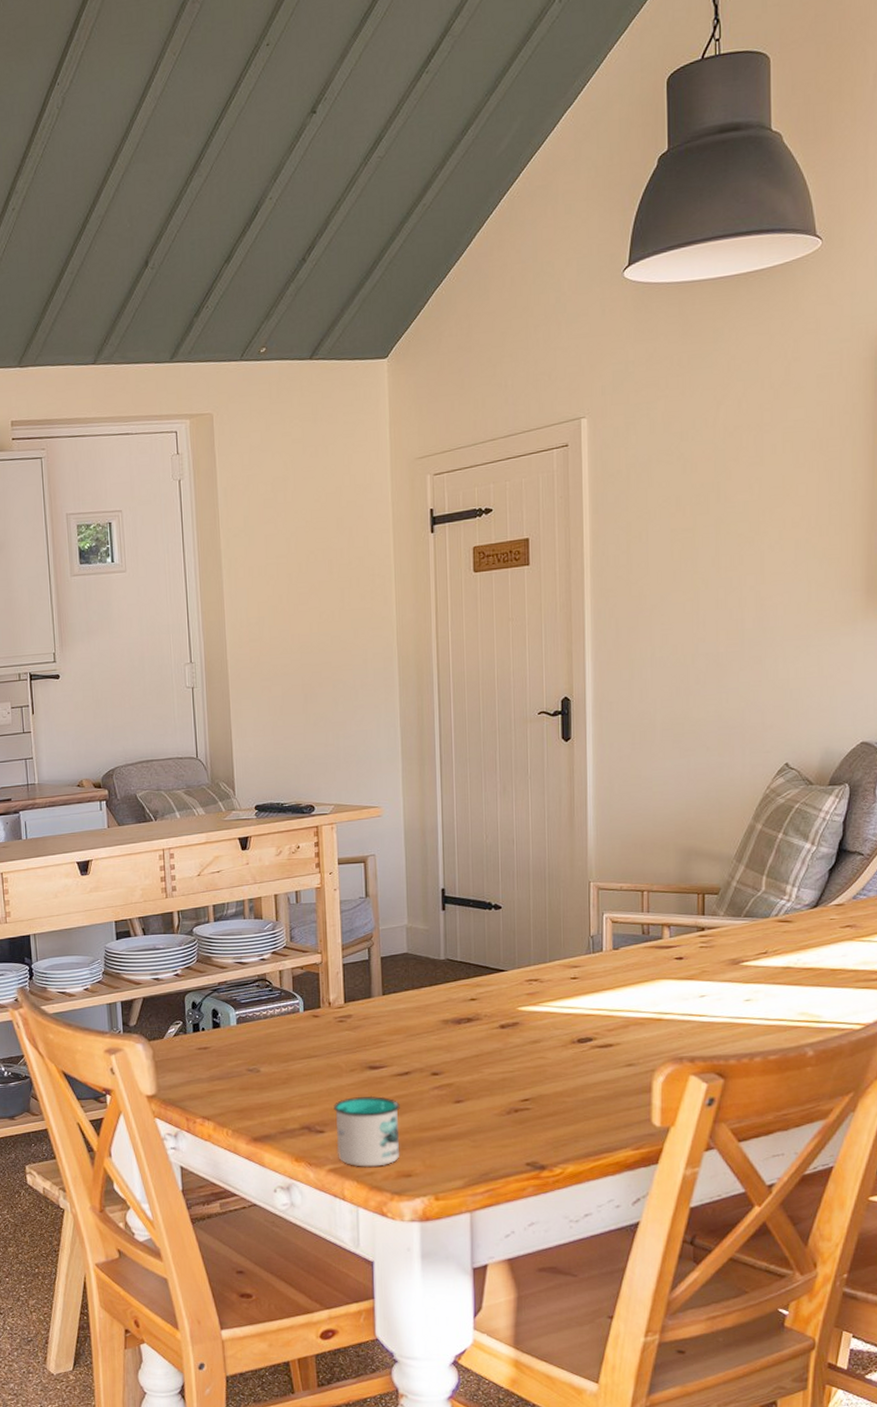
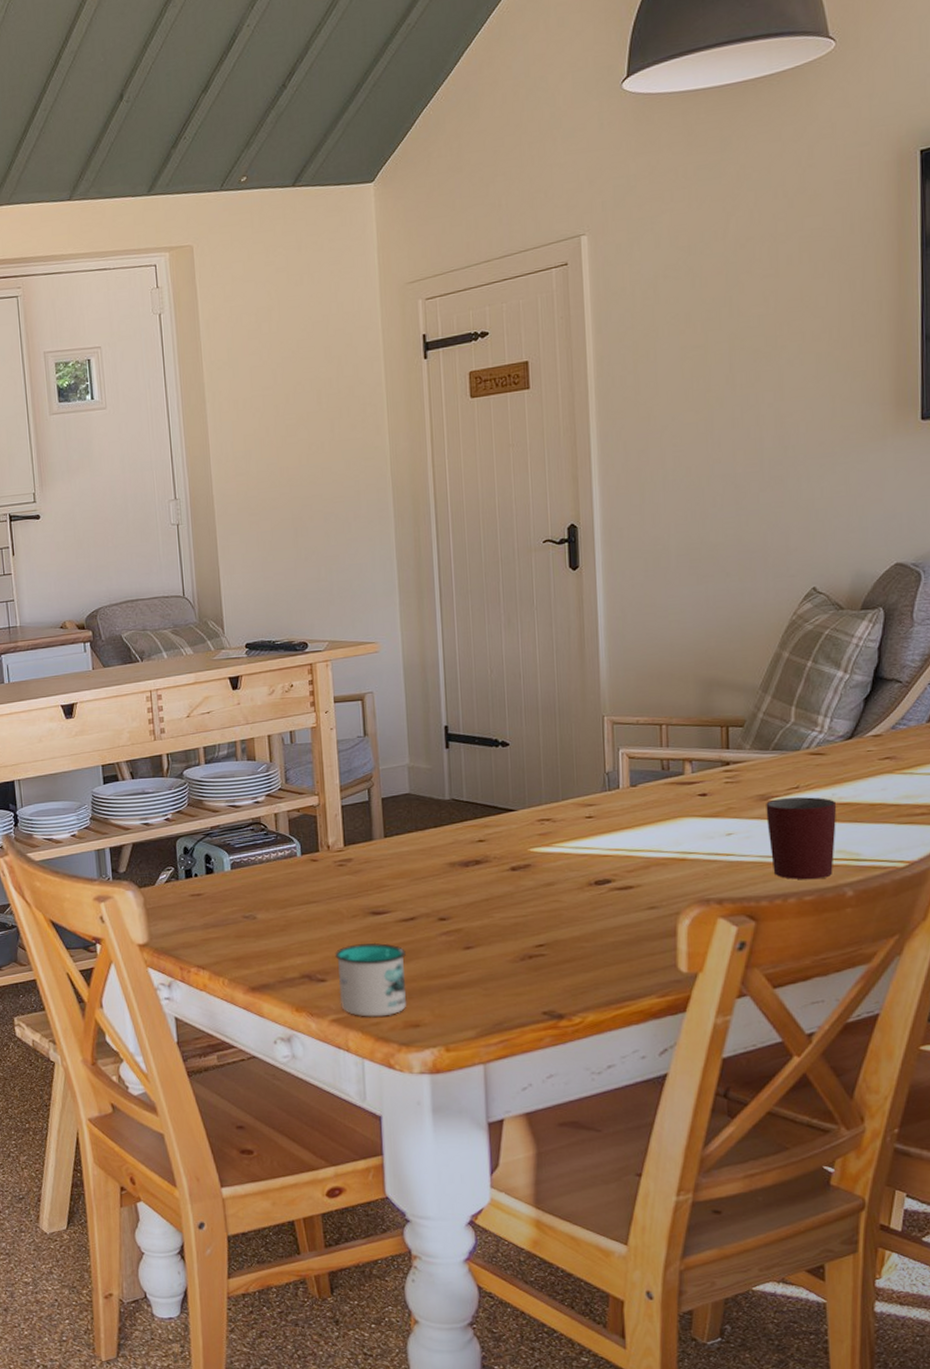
mug: none [737,962,801,1040] -> present [766,797,837,880]

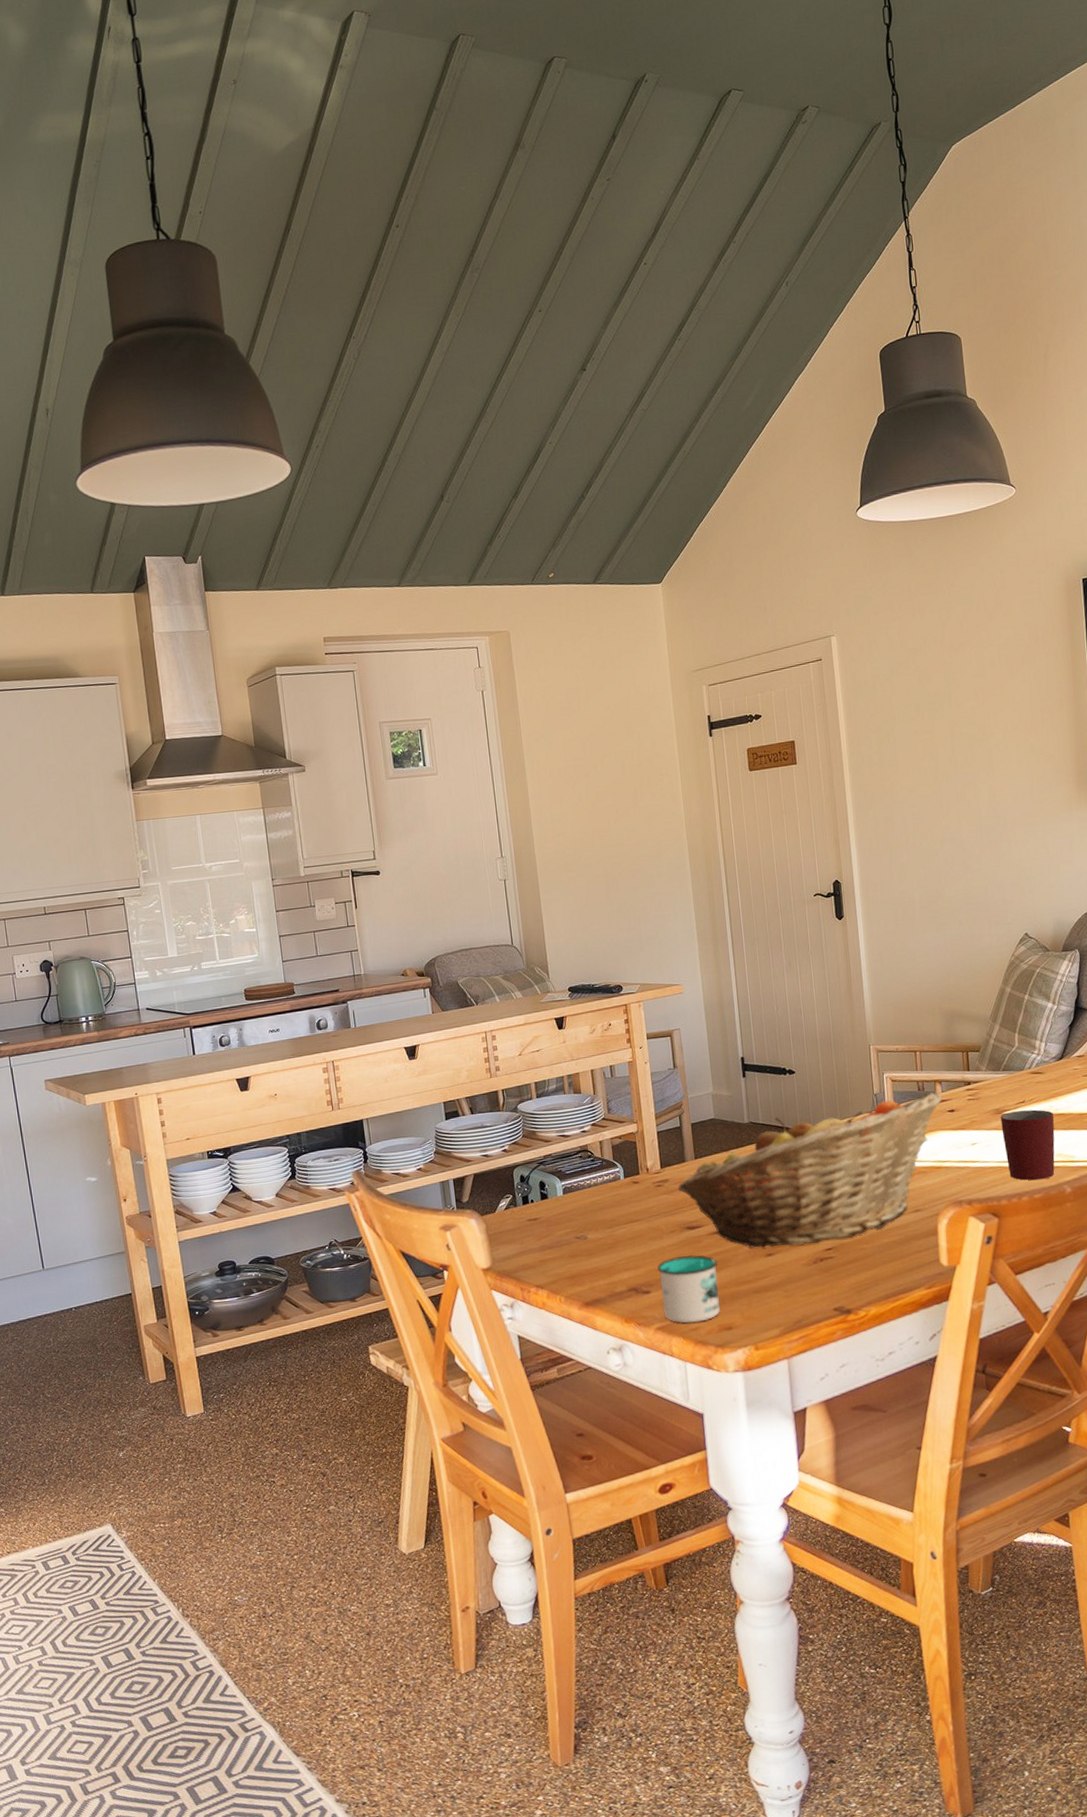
fruit basket: none [363,772,691,940] -> present [678,1091,942,1248]

